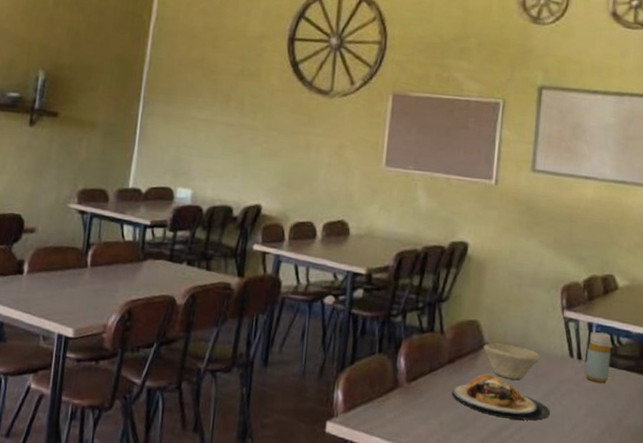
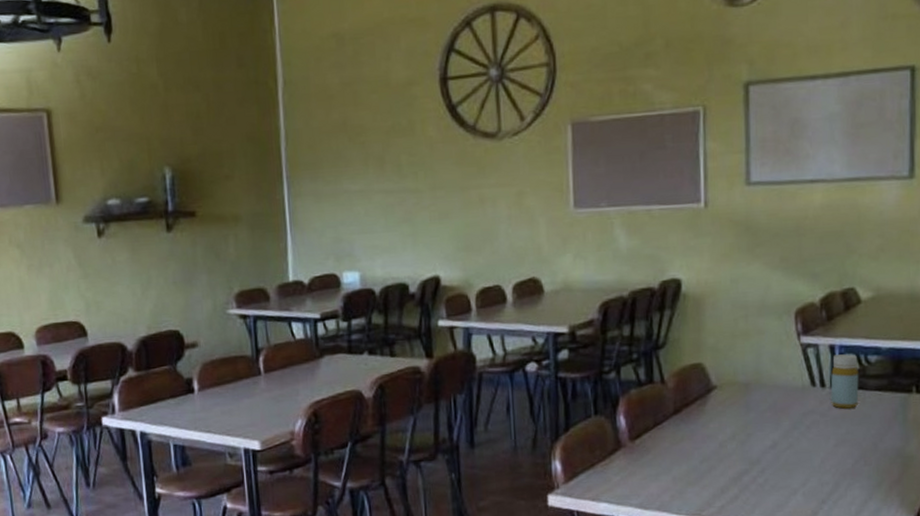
plate: present [451,374,550,421] -> none [681,419,795,463]
bowl: present [483,342,541,380] -> none [711,383,779,420]

